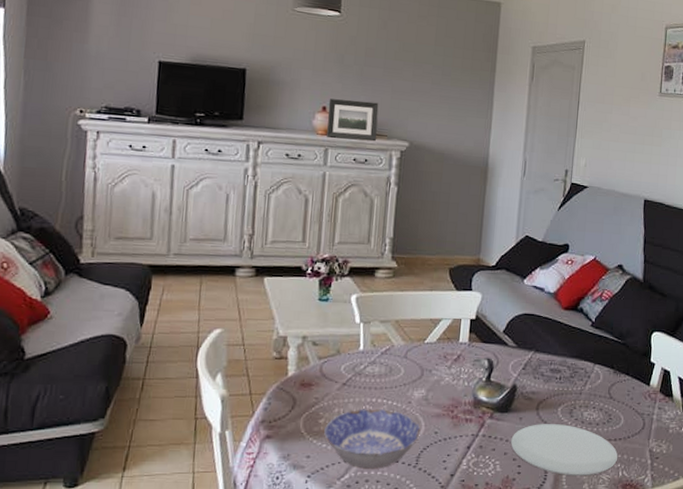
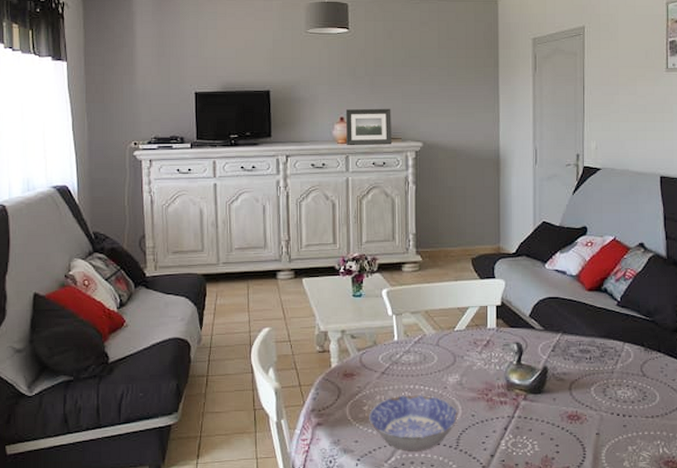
plate: present [511,424,618,476] -> none [547,403,657,454]

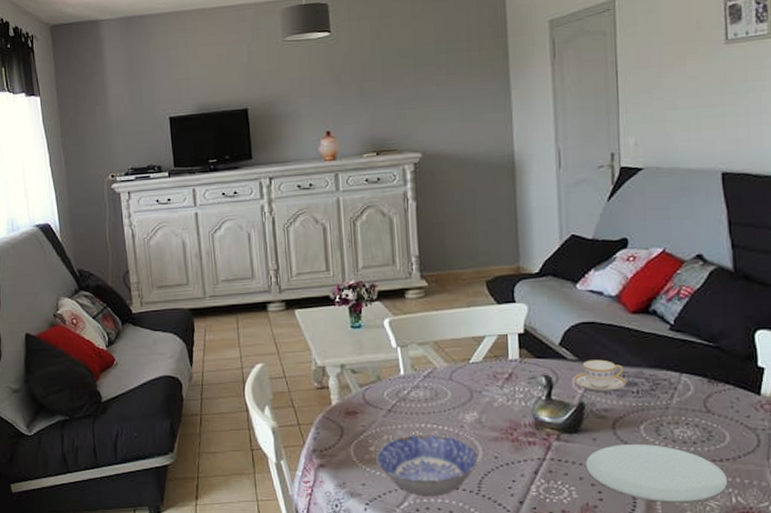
picture frame: present [345,108,391,146] -> none [332,117,386,163]
teacup: none [539,330,582,359] -> present [573,359,627,393]
plate: none [547,403,657,454] -> present [586,444,728,503]

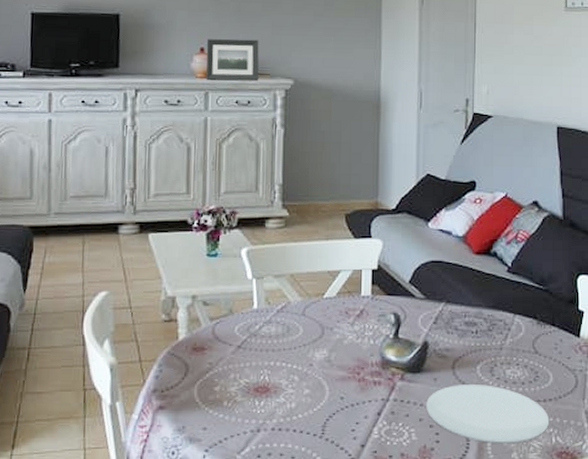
picture frame: none [332,117,386,163] -> present [206,38,259,81]
bowl: present [376,434,478,496] -> none [220,373,325,441]
teacup: present [573,359,627,393] -> none [419,298,468,332]

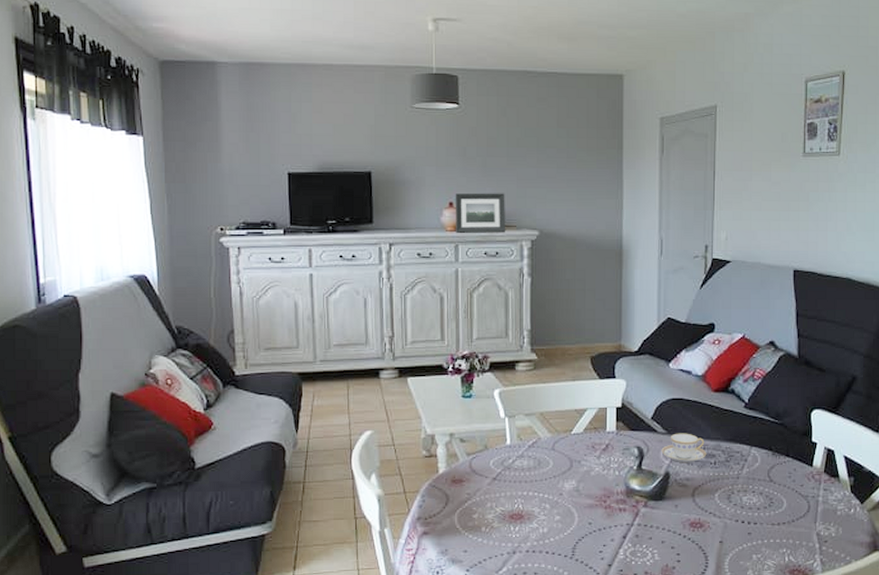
teacup: none [419,298,468,332] -> present [661,433,707,463]
plate: present [426,384,550,444] -> none [668,510,783,563]

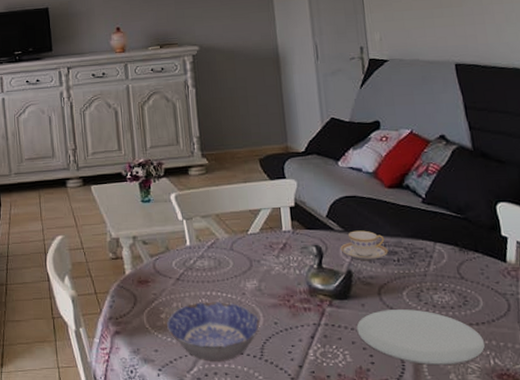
picture frame: present [455,192,505,234] -> none [121,15,168,55]
bowl: none [479,502,574,561] -> present [167,302,260,361]
plate: none [668,510,783,563] -> present [356,309,486,366]

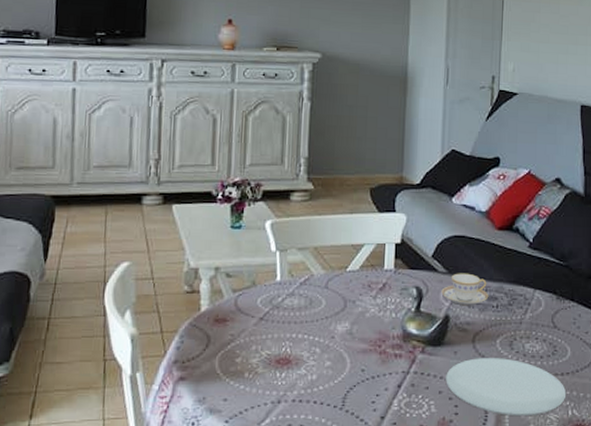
bowl: present [167,302,260,361] -> none [241,345,346,412]

